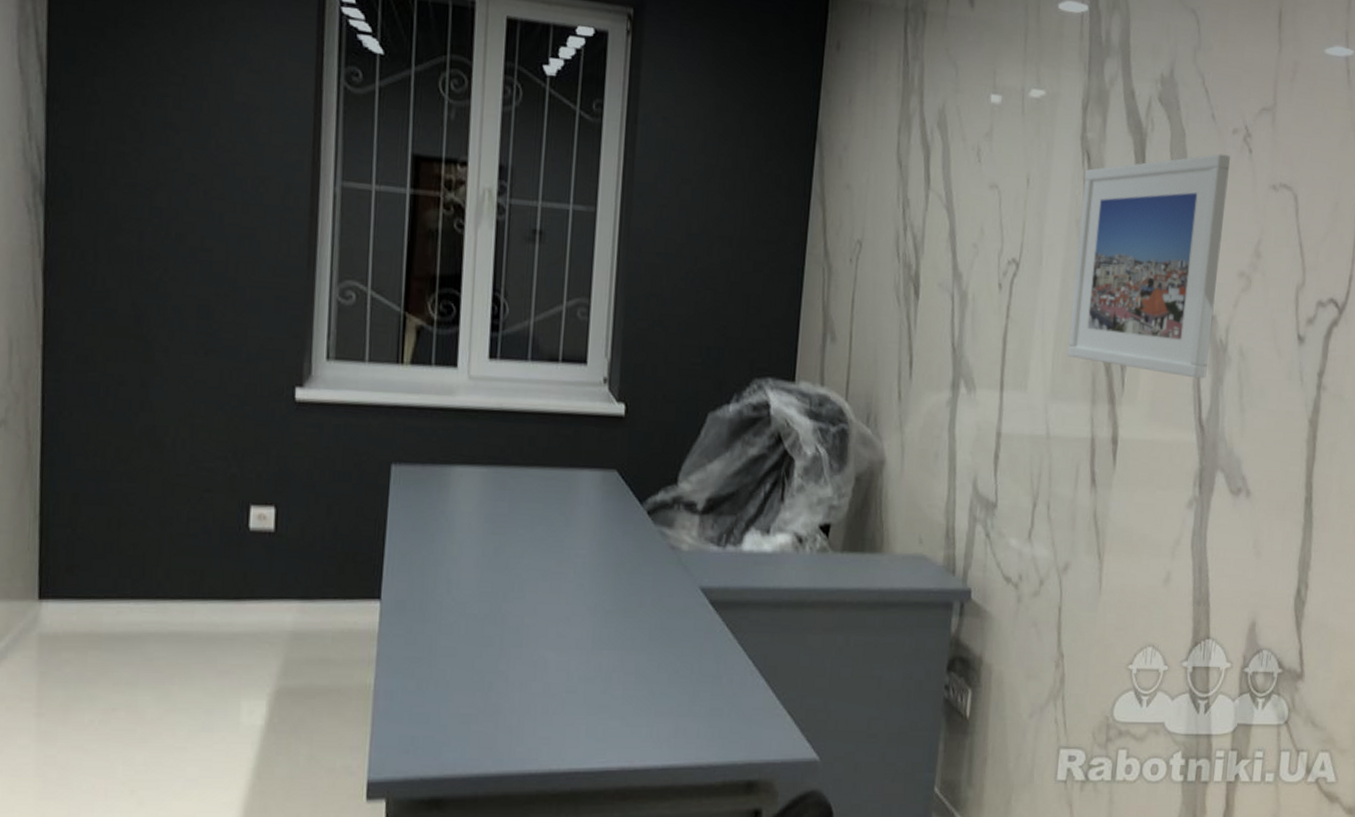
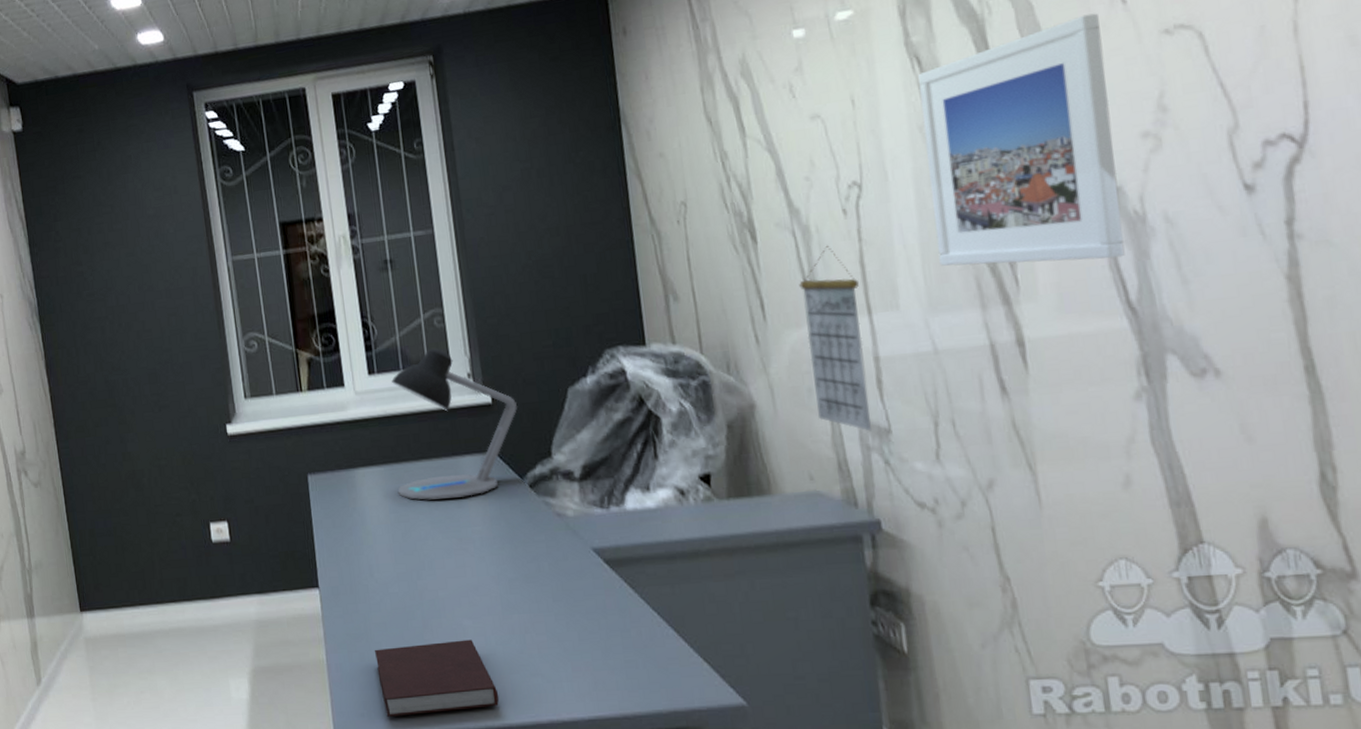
notebook: none [435,673,571,755] -> present [374,639,499,717]
desk lamp: none [498,341,651,516] -> present [391,348,517,500]
calendar: none [938,315,998,503] -> present [799,245,871,431]

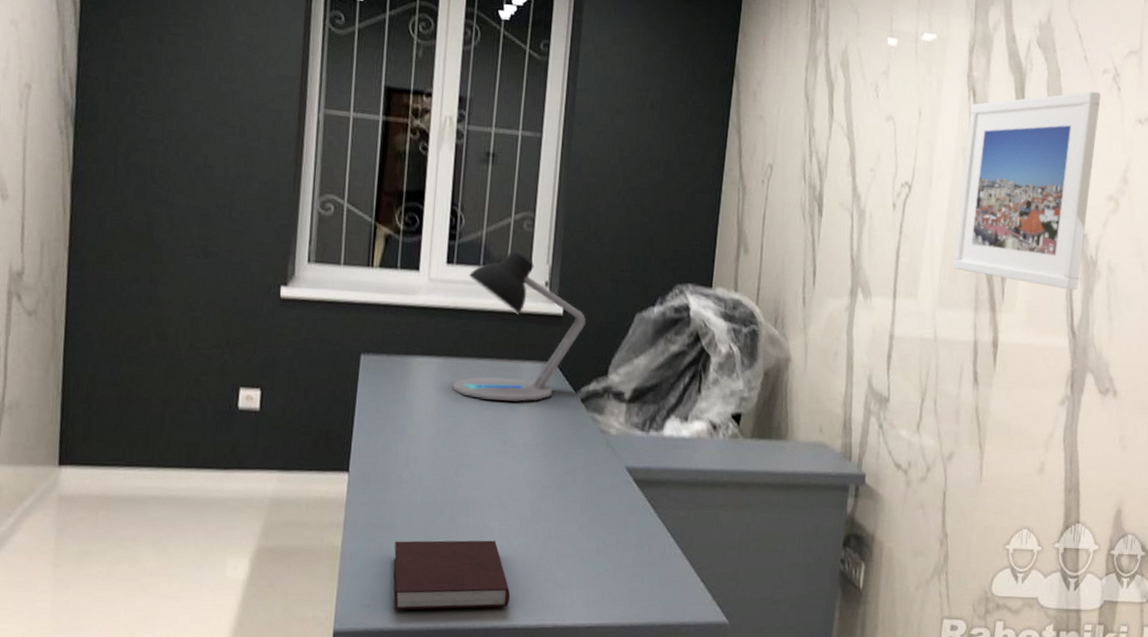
calendar: present [799,245,871,431] -> none [837,231,892,398]

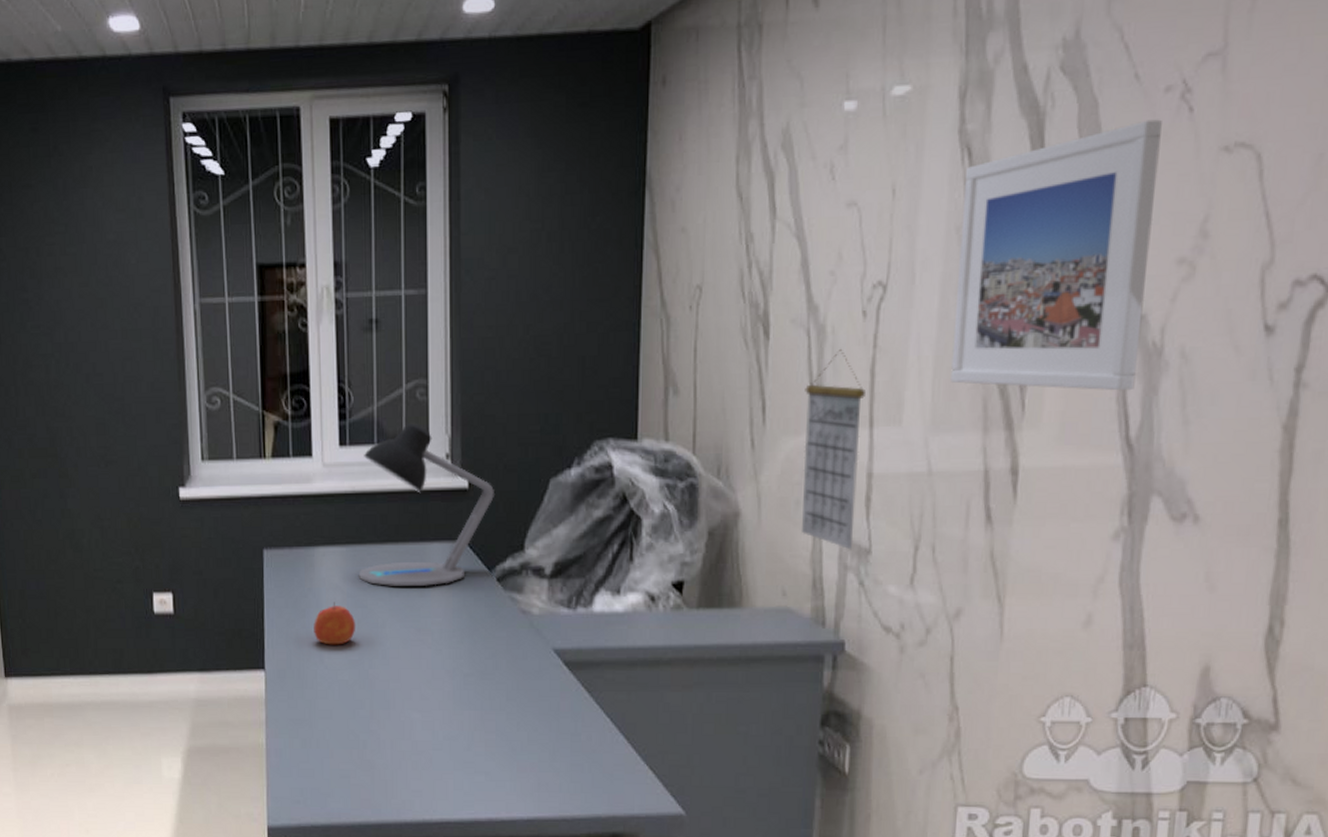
notebook: present [393,540,511,610] -> none [316,733,440,805]
apple: none [402,410,445,452] -> present [314,602,356,645]
calendar: none [837,231,892,398] -> present [801,348,865,550]

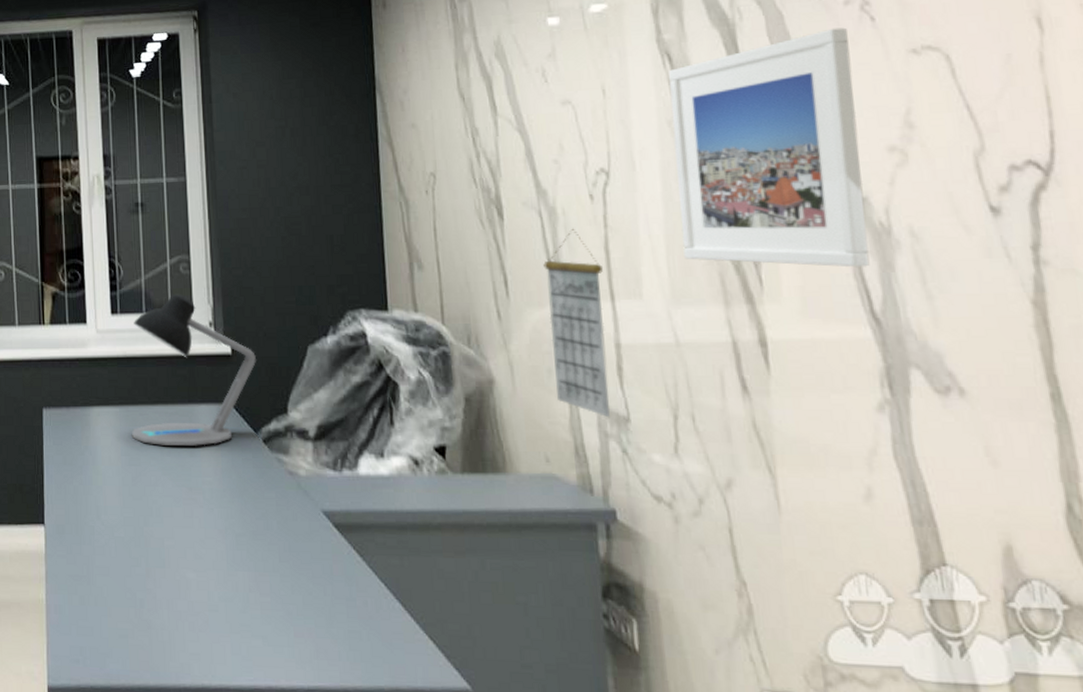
apple: present [314,602,356,645] -> none [90,460,131,502]

